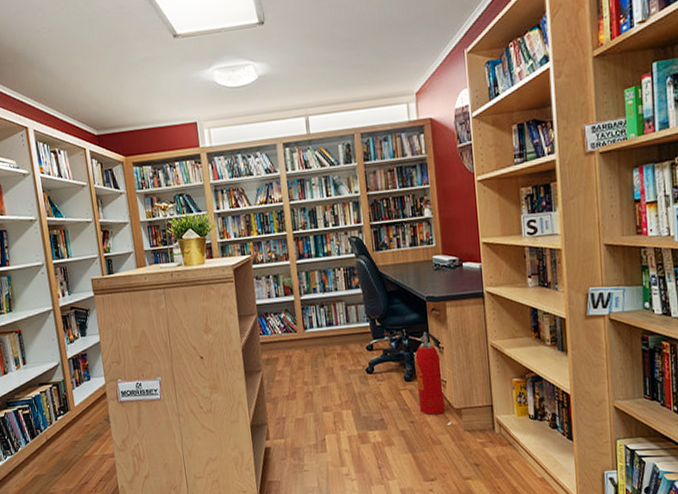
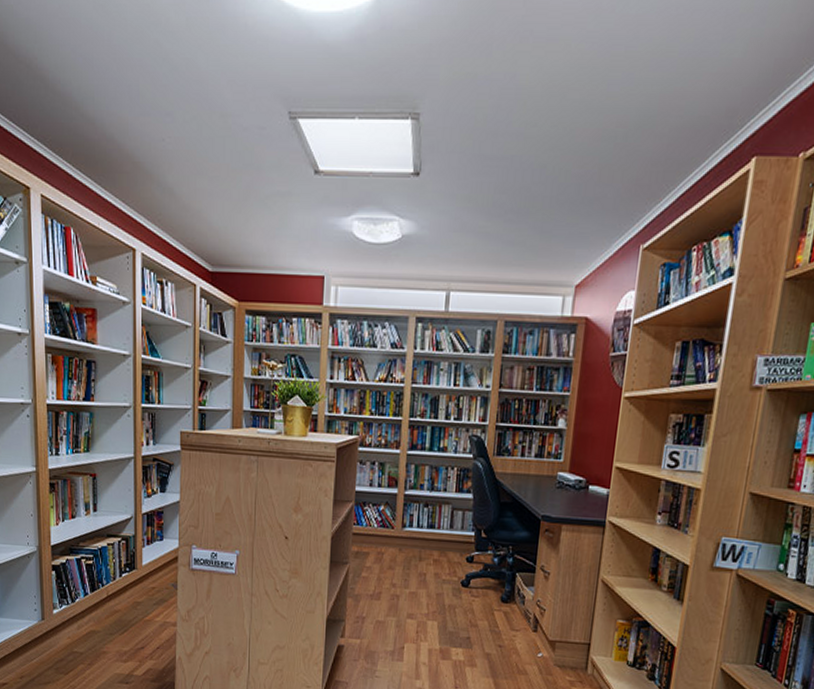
fire extinguisher: present [415,331,445,416] -> none [510,553,550,644]

